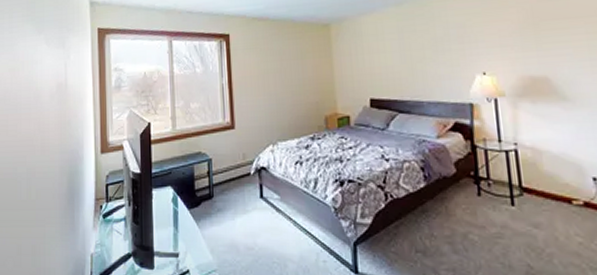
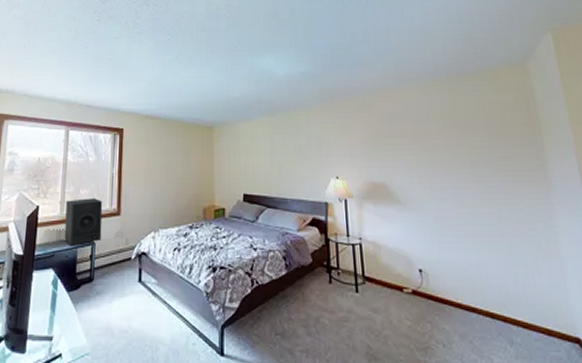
studio monitor: none [177,112,217,163] -> present [64,198,103,246]

